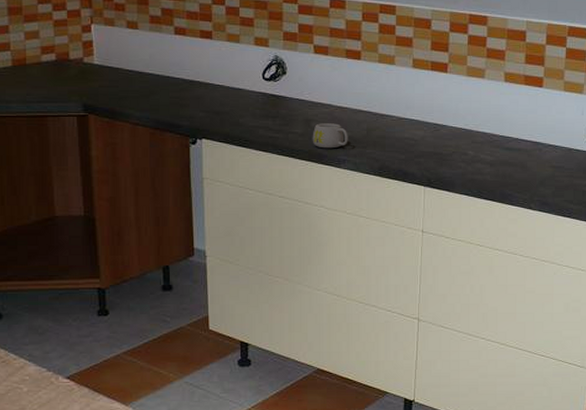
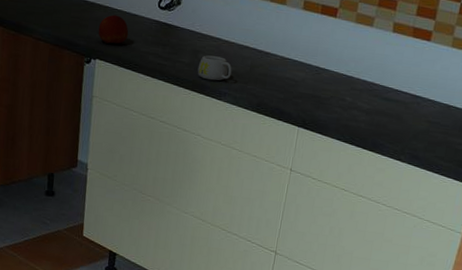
fruit: none [201,91,234,122] -> present [98,14,129,45]

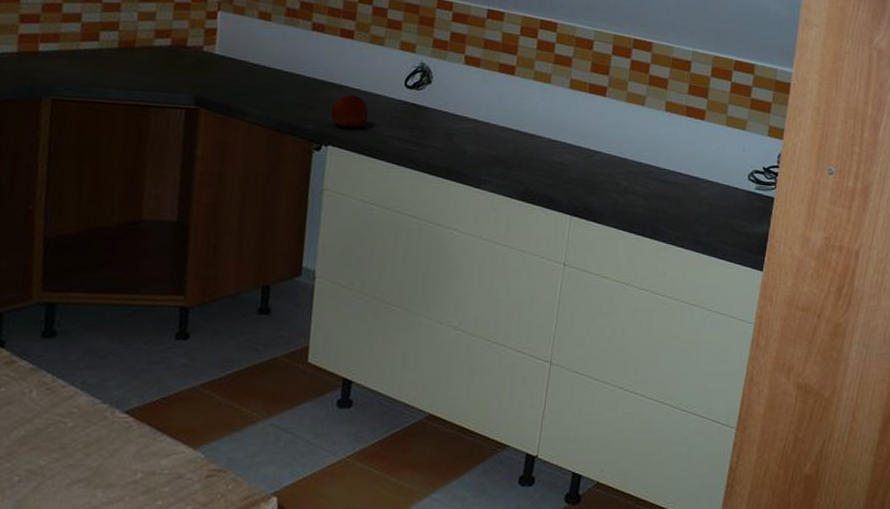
mug: present [197,55,232,81] -> none [452,138,493,167]

